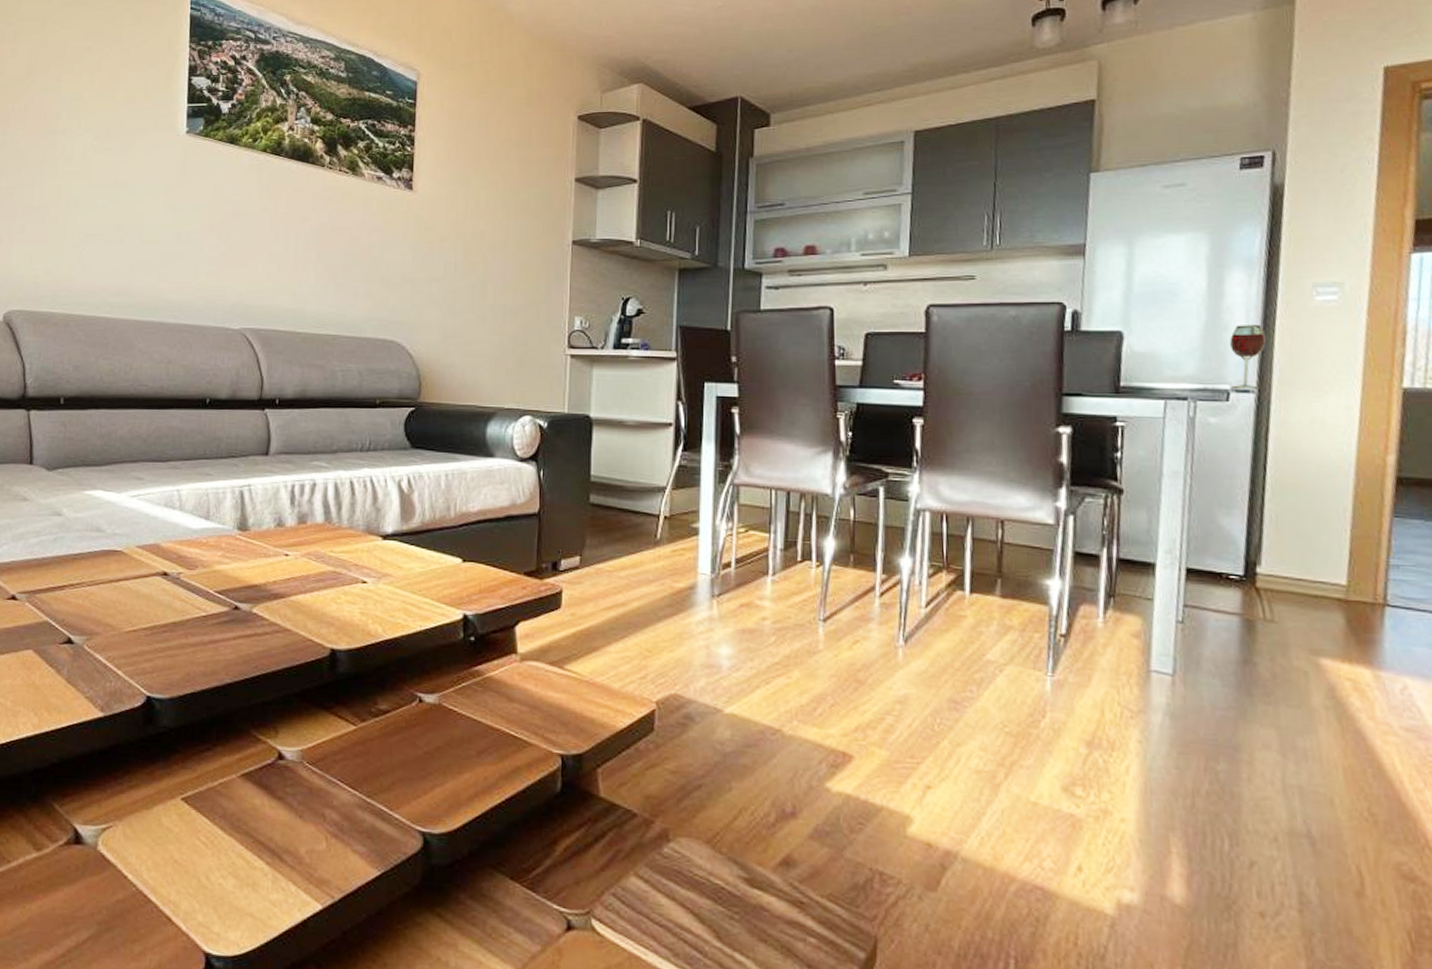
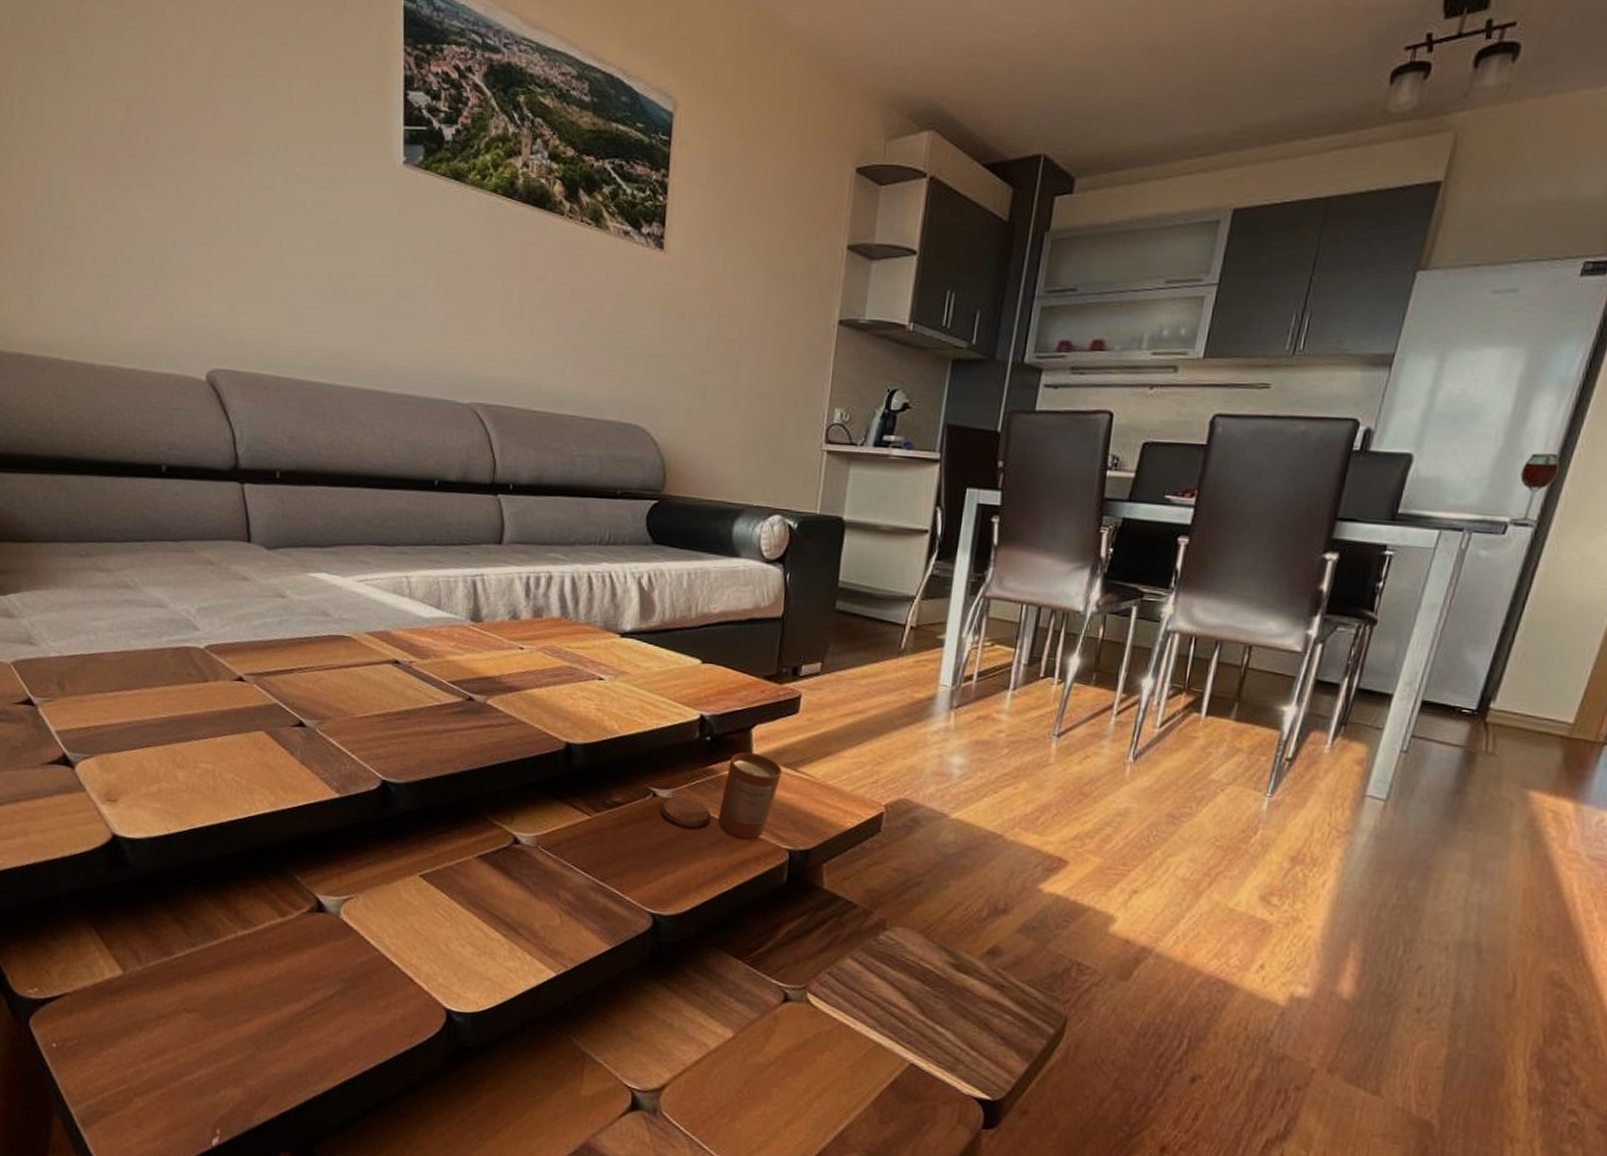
candle: none [426,651,548,747] -> present [660,752,782,841]

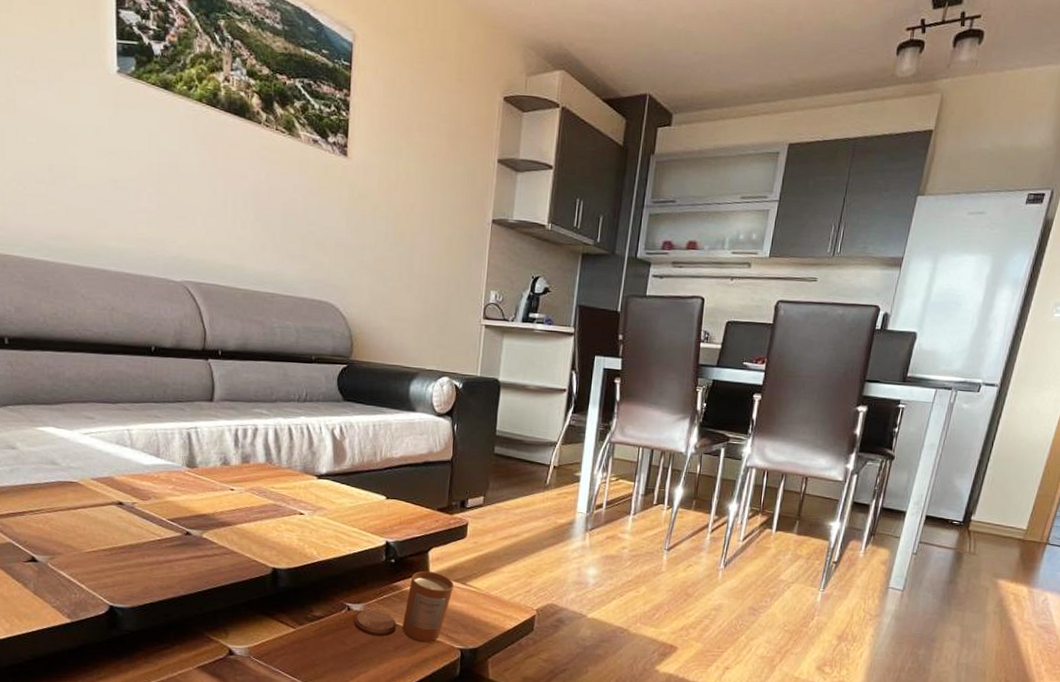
wineglass: present [1510,453,1560,524] -> none [983,333,1015,384]

